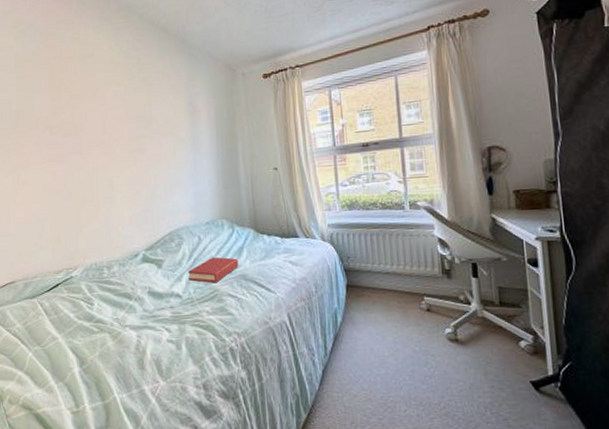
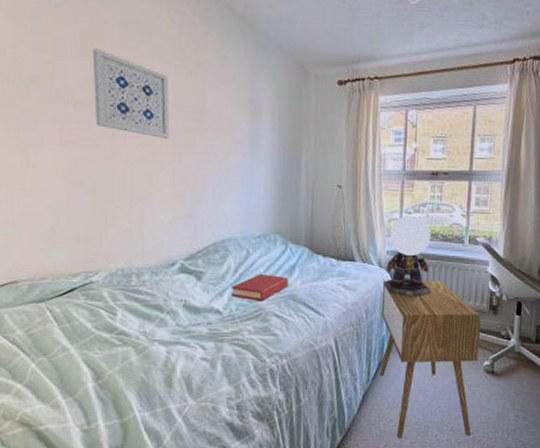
wall art: none [61,81,126,147] -> present [92,48,170,138]
nightstand: none [327,248,443,415] -> present [379,280,481,438]
table lamp: none [328,187,378,268] -> present [383,215,432,297]

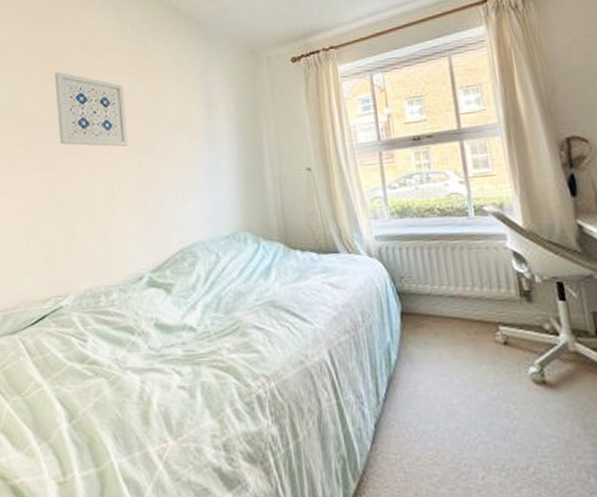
hardback book: present [232,273,289,302] -> none [204,279,266,312]
nightstand: present [379,280,481,438] -> none [375,265,533,483]
table lamp: present [383,215,432,297] -> none [375,190,439,290]

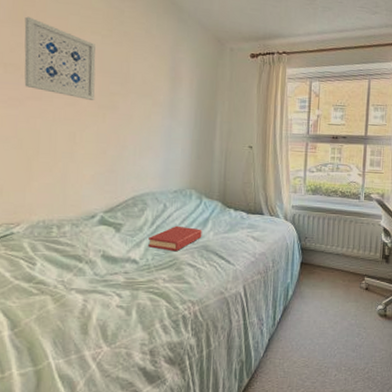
hardback book: none [204,279,266,312] -> present [148,225,202,252]

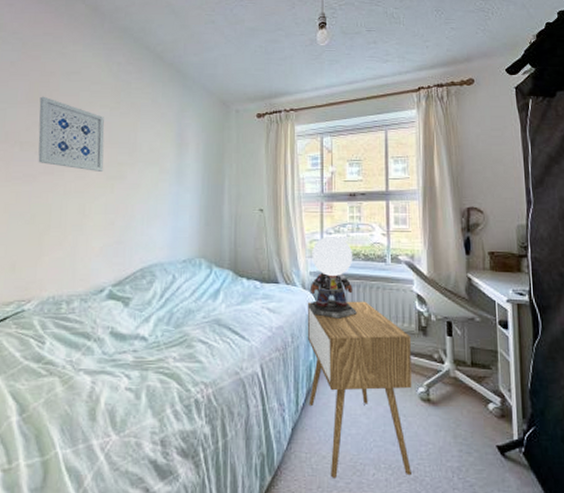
hardback book: present [148,225,202,252] -> none [157,298,213,327]
nightstand: none [284,232,375,379] -> present [307,301,412,478]
table lamp: none [289,173,332,247] -> present [308,235,357,319]

